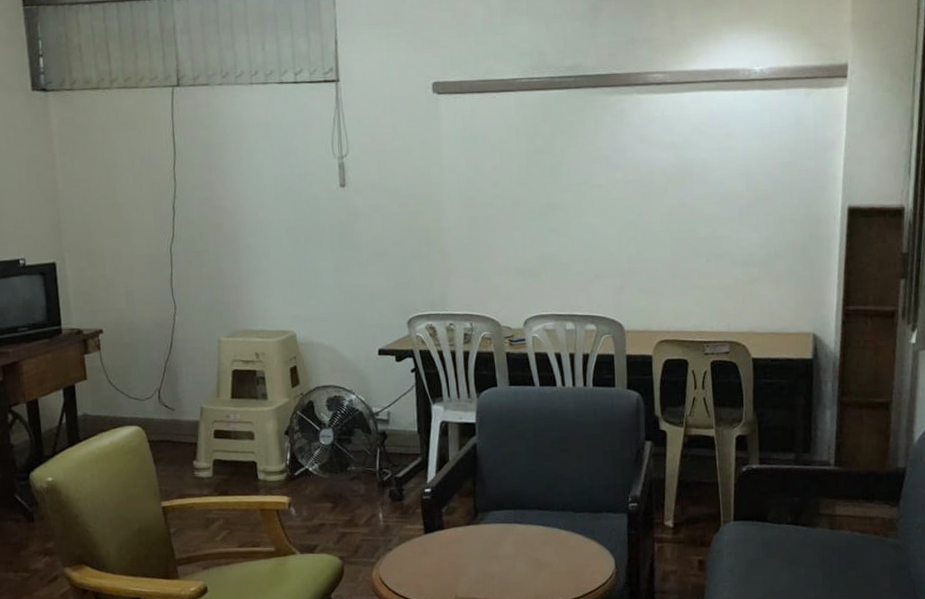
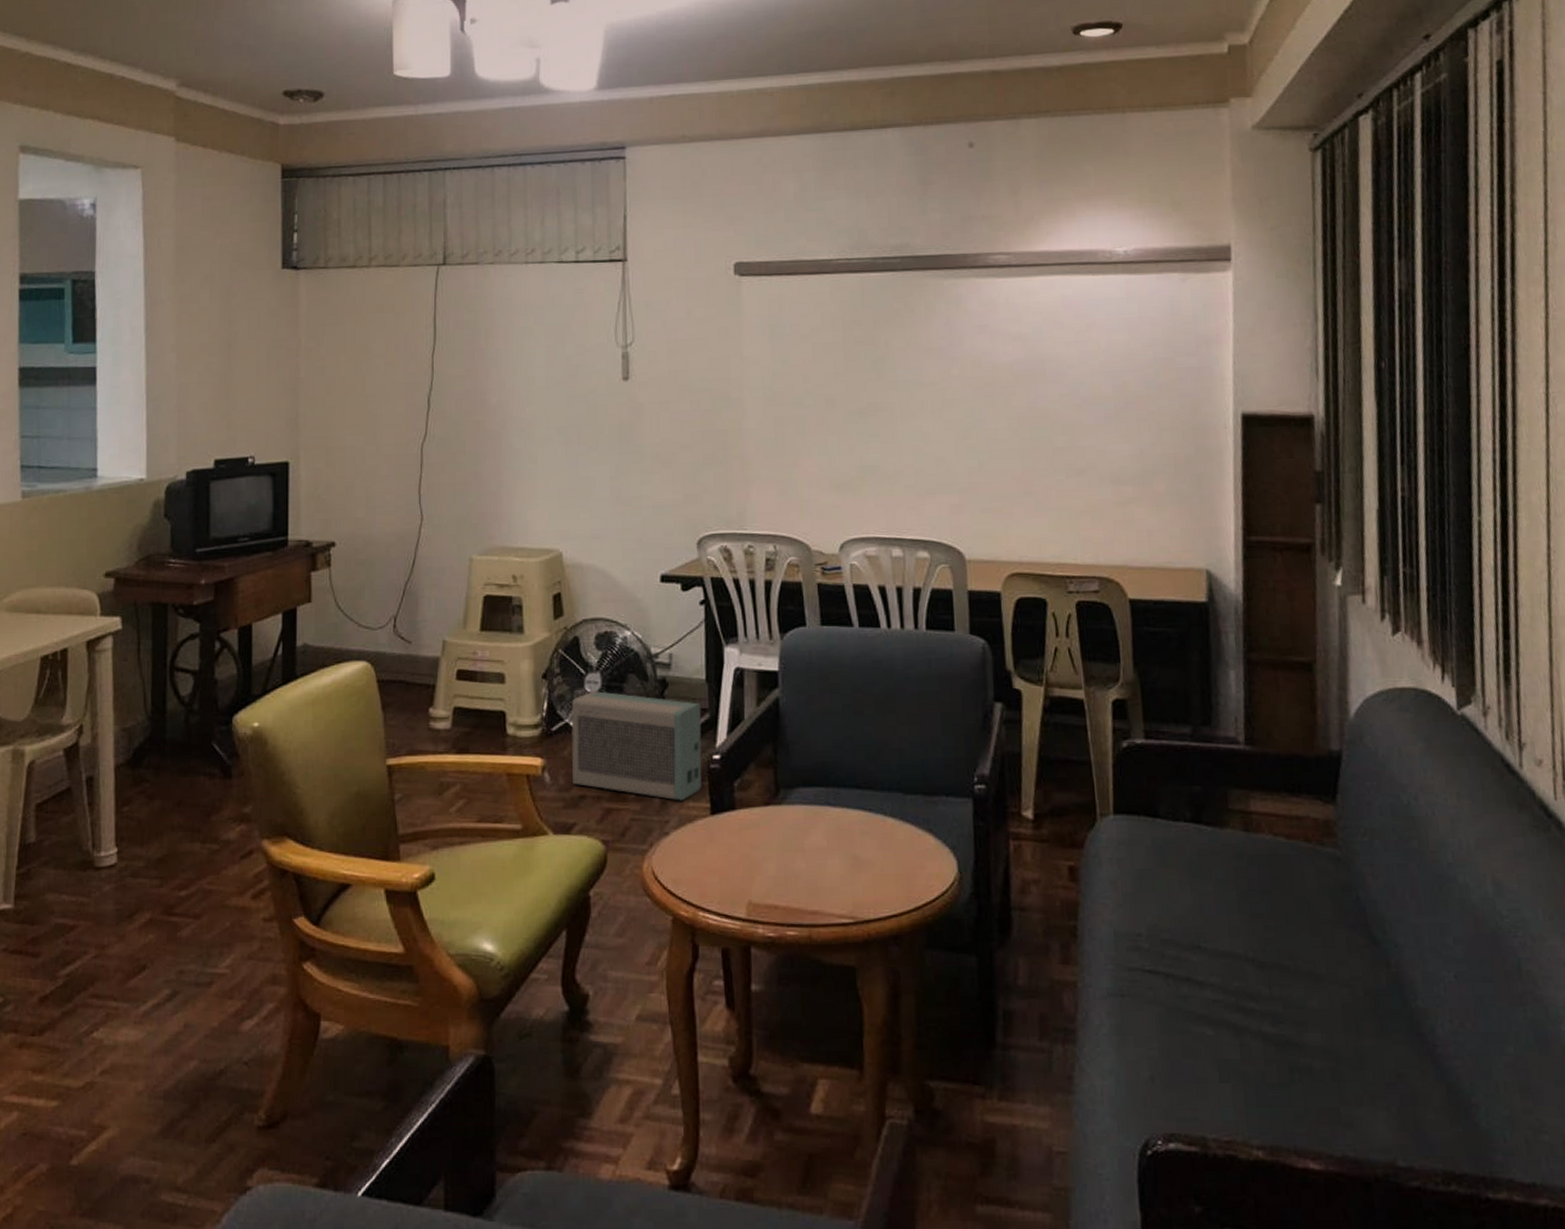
air purifier: none [310,443,417,525] -> present [571,691,702,801]

